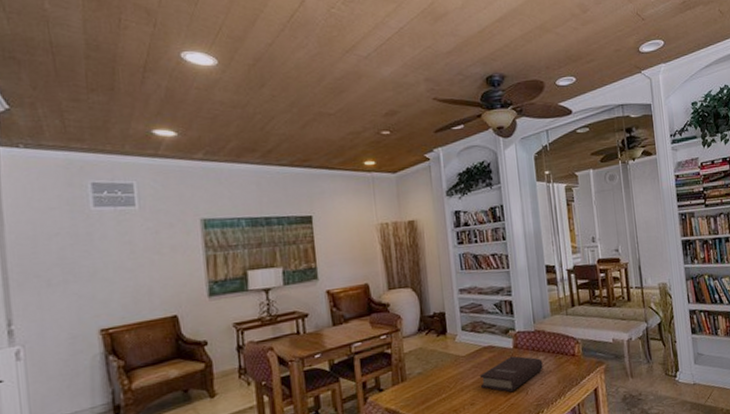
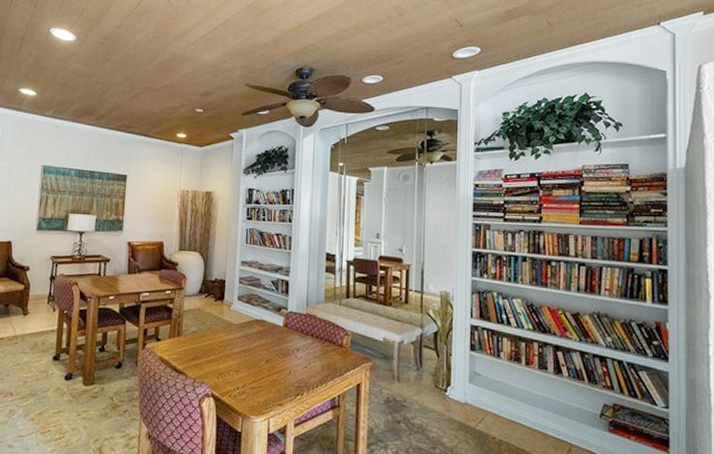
book: present [480,356,543,393] -> none [248,334,310,369]

